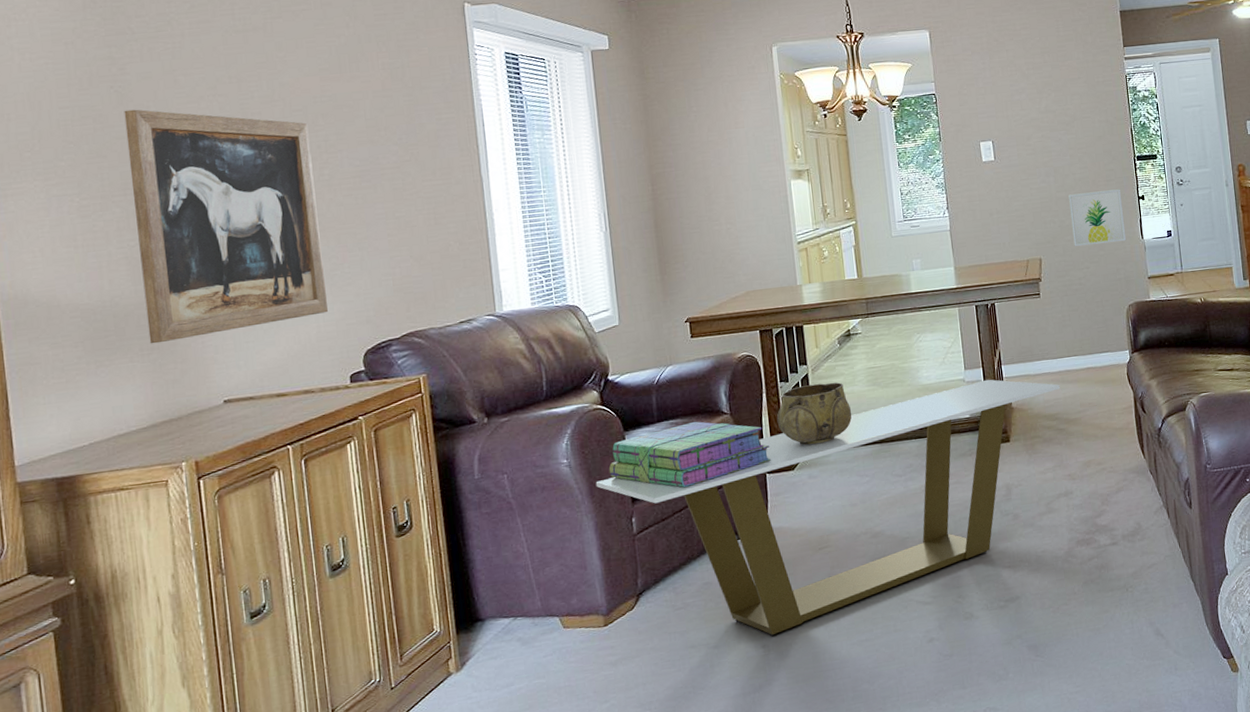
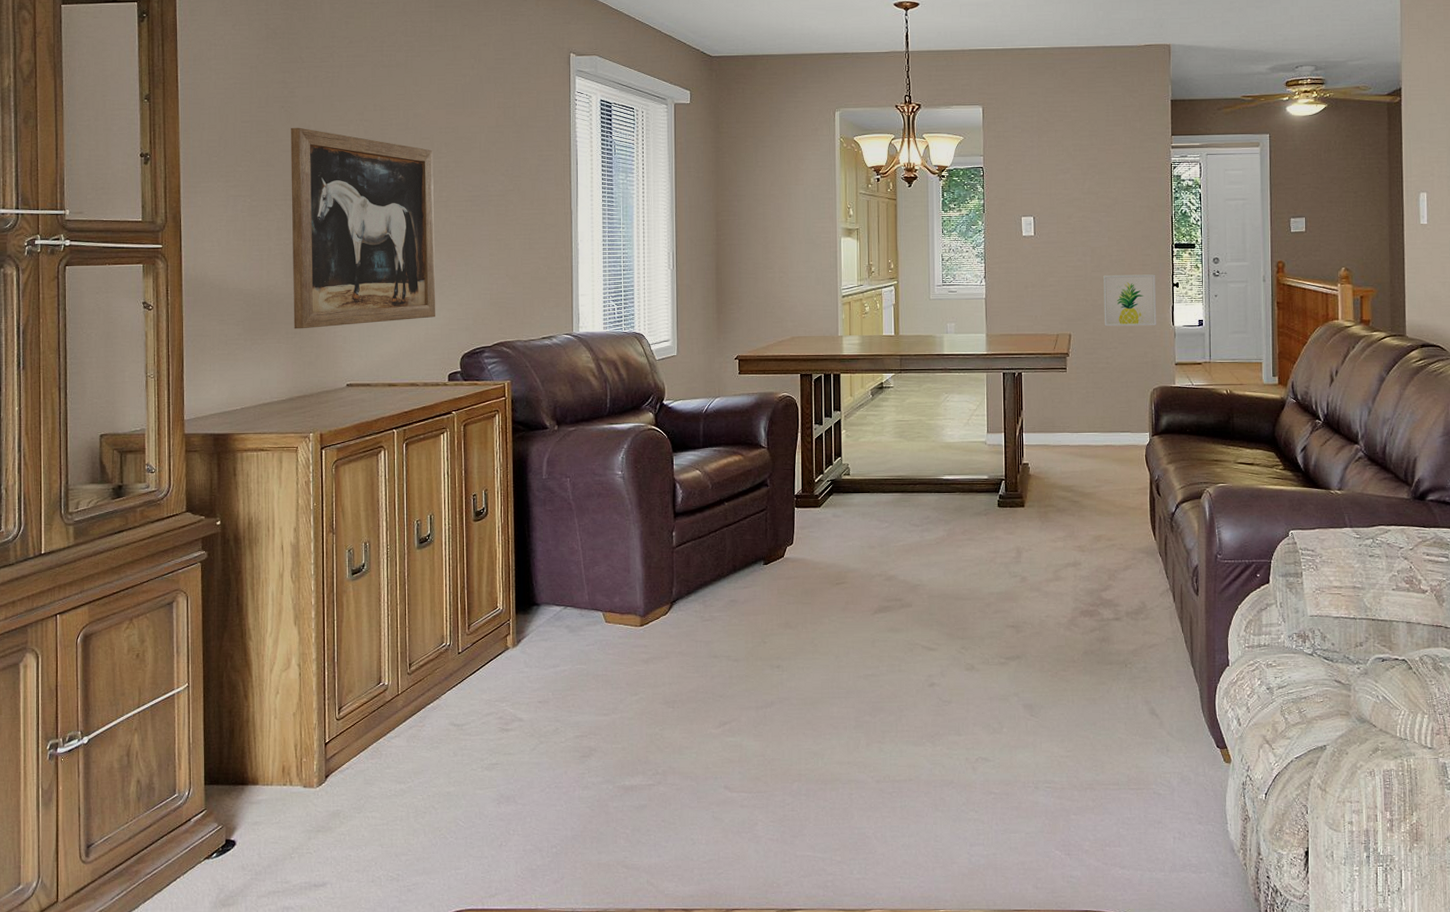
coffee table: present [595,379,1061,636] -> none [644,445,1078,658]
stack of books: present [608,421,772,488] -> none [656,451,801,511]
decorative bowl: present [776,382,852,446] -> none [809,430,878,486]

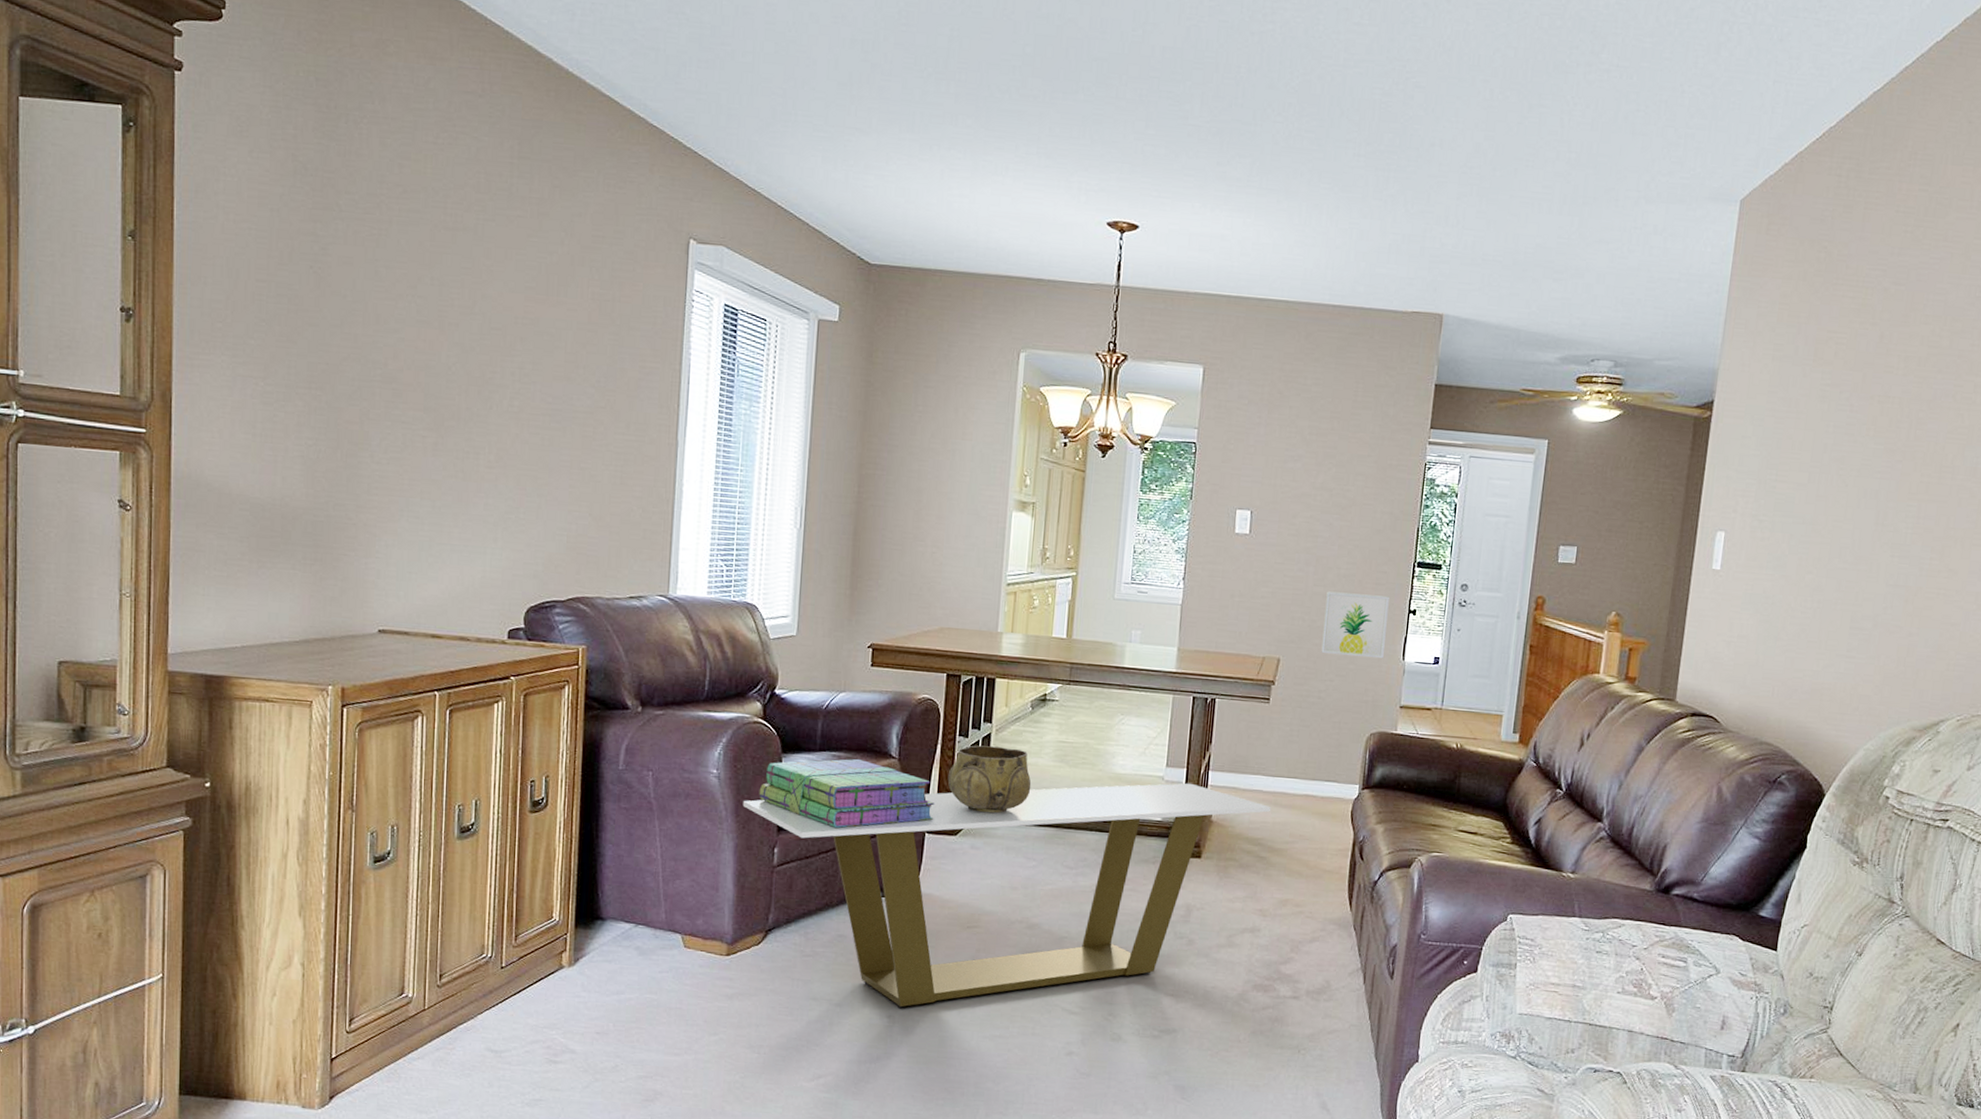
wall art: present [290,127,435,329] -> none [313,295,505,558]
coffee table: none [644,445,1078,658] -> present [742,783,1271,1008]
stack of books: none [656,451,801,511] -> present [759,758,935,829]
decorative bowl: none [809,430,878,486] -> present [947,745,1032,814]

